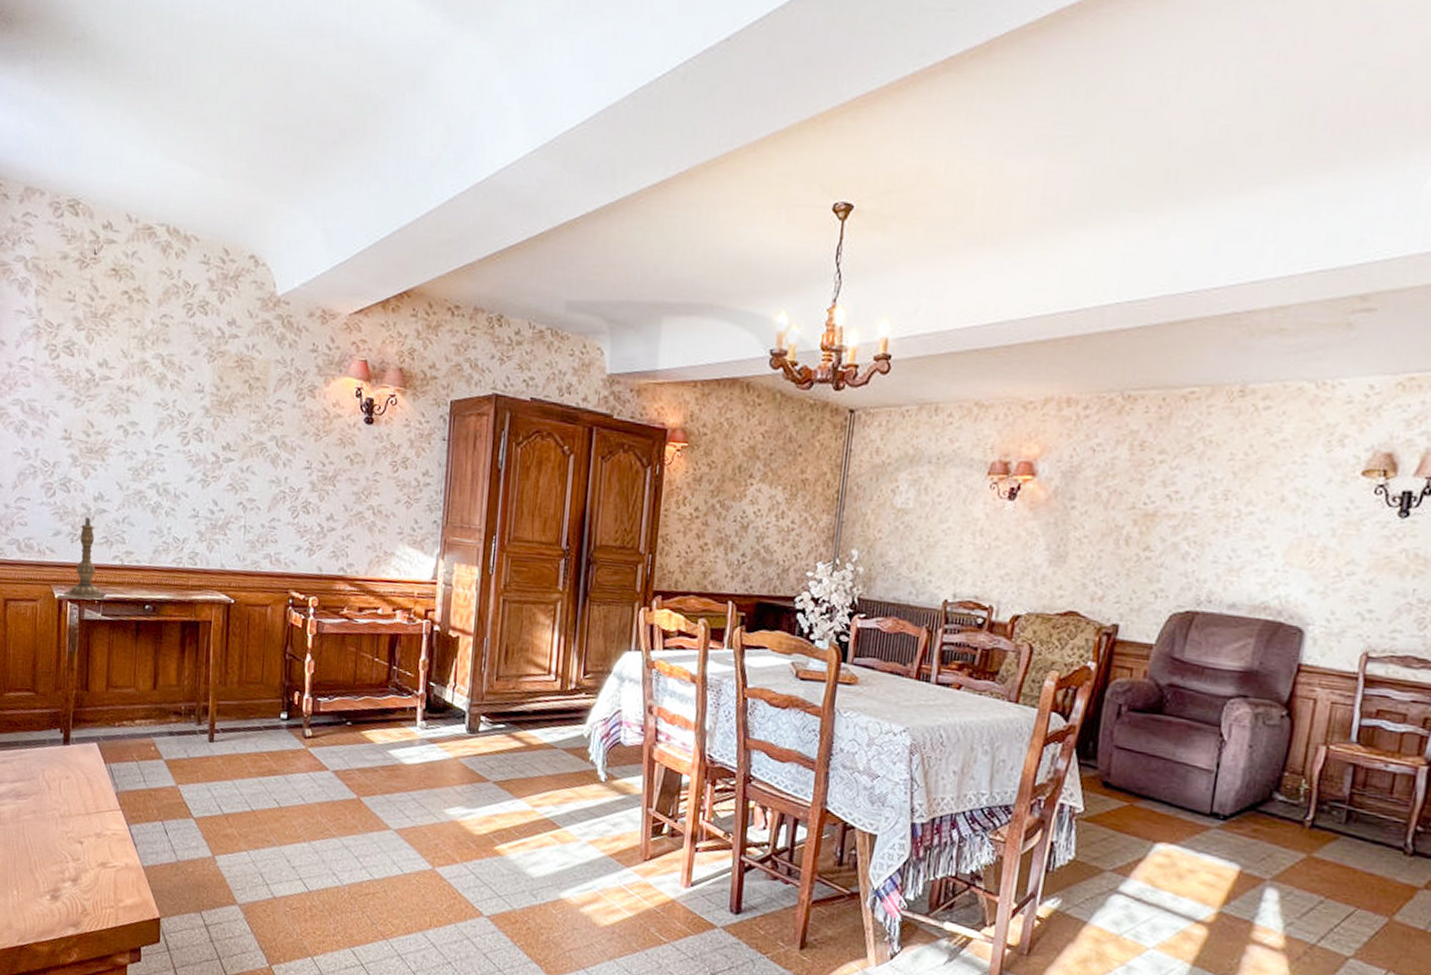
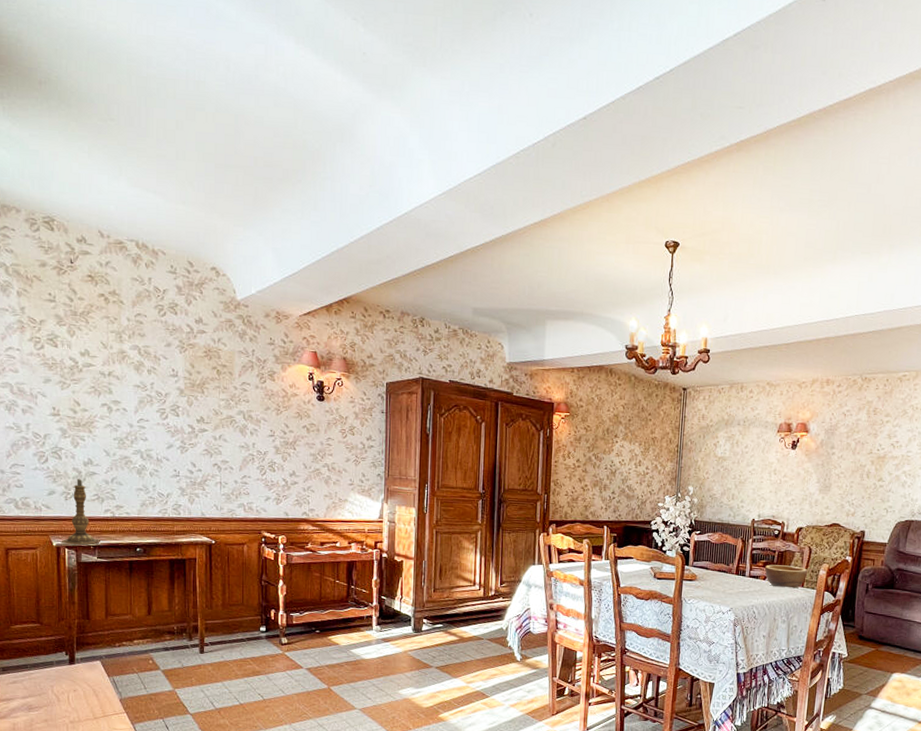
bowl: none [959,667,1027,705] -> present [764,564,808,589]

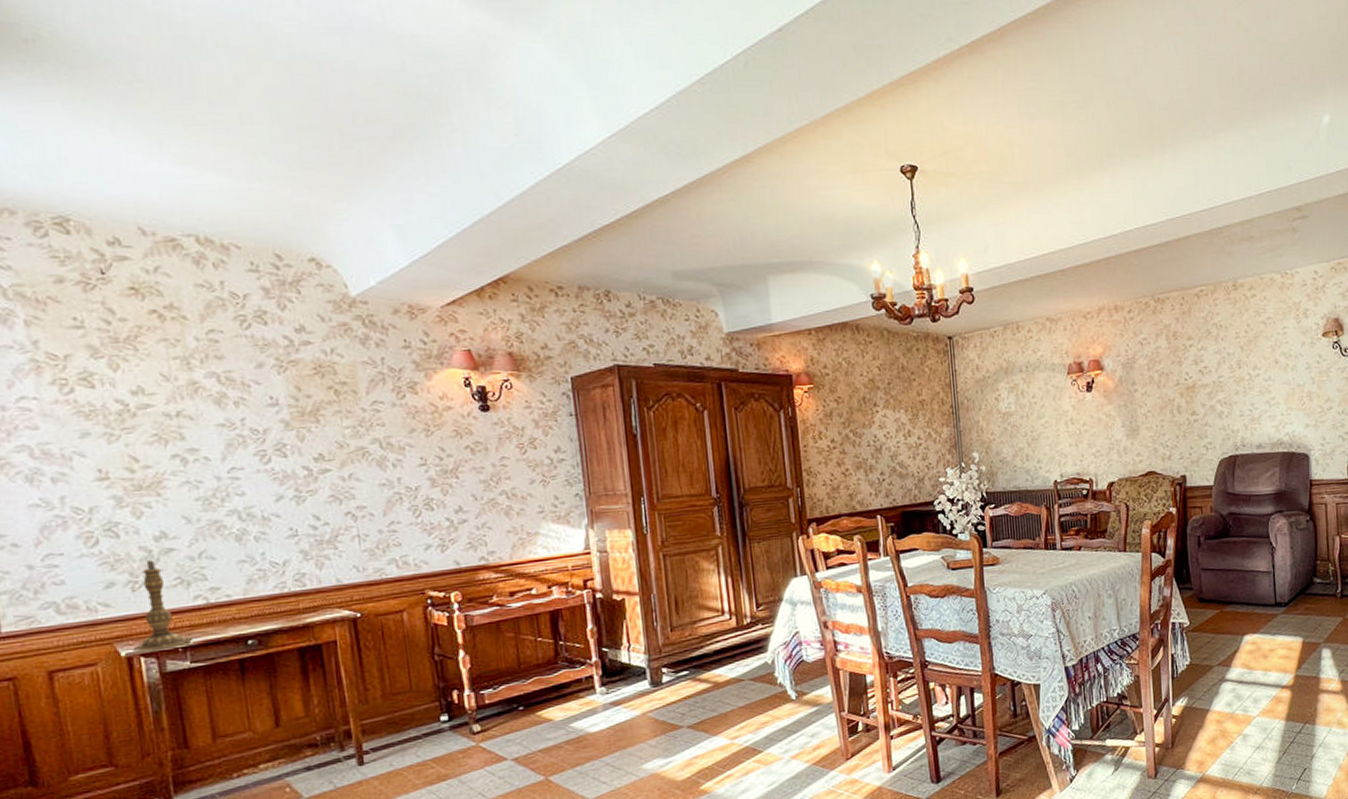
bowl: present [764,564,808,589] -> none [1077,528,1129,557]

